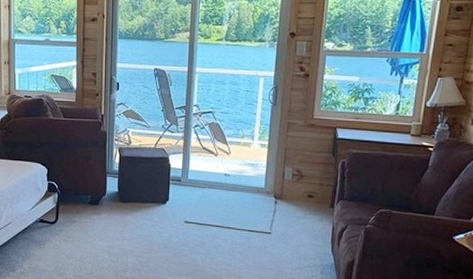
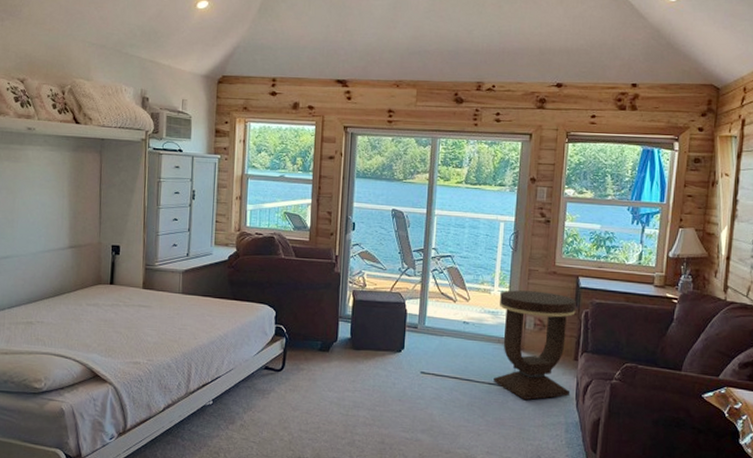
side table: none [253,143,334,246] -> present [493,290,576,401]

